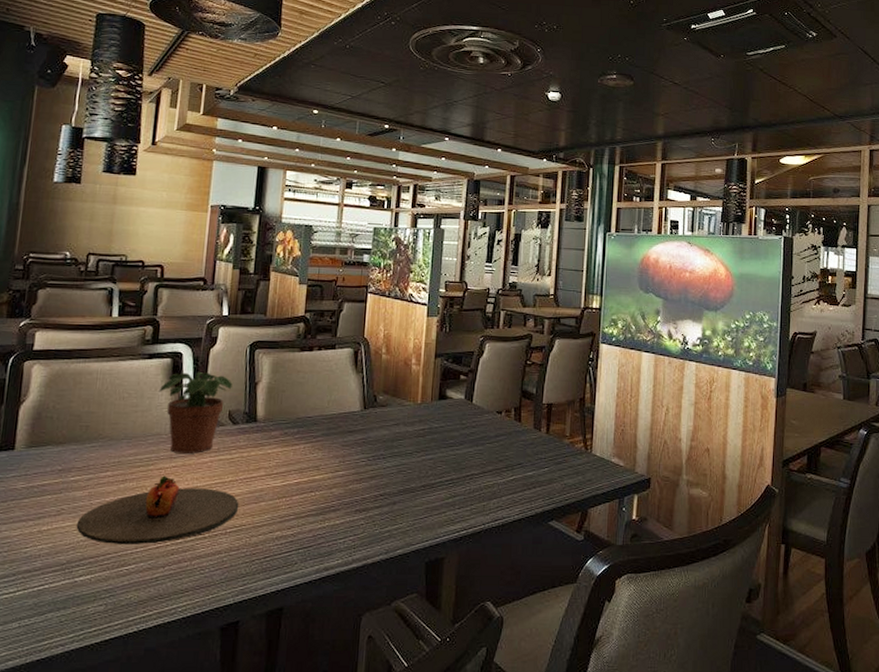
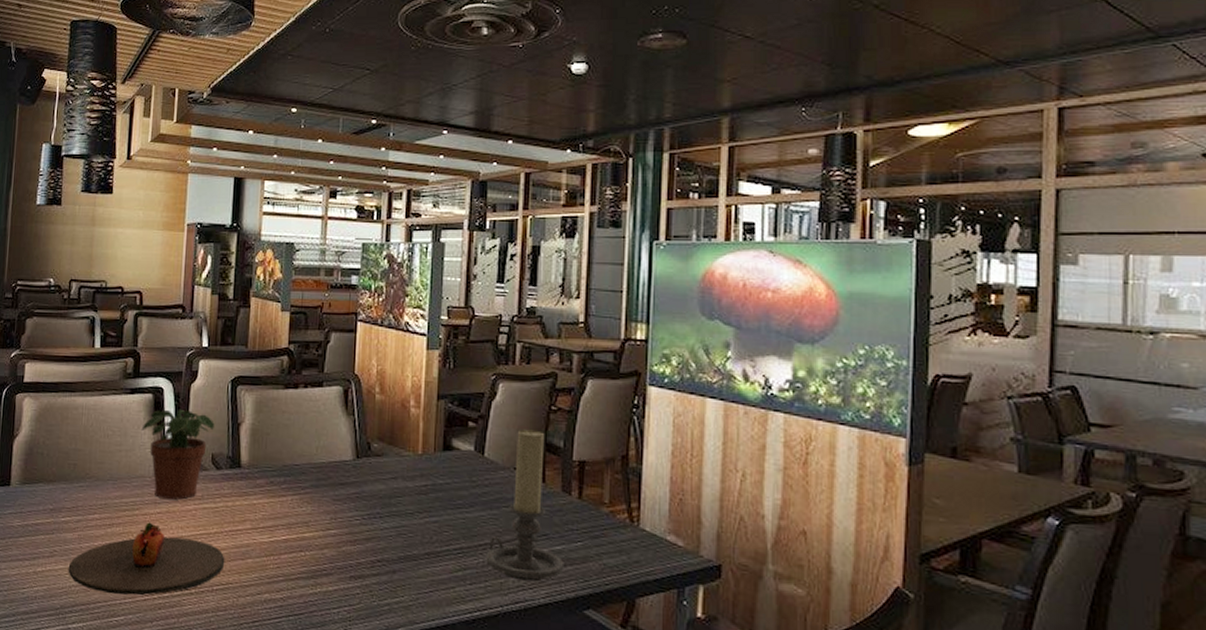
candle holder: none [472,380,535,502] -> present [486,429,565,582]

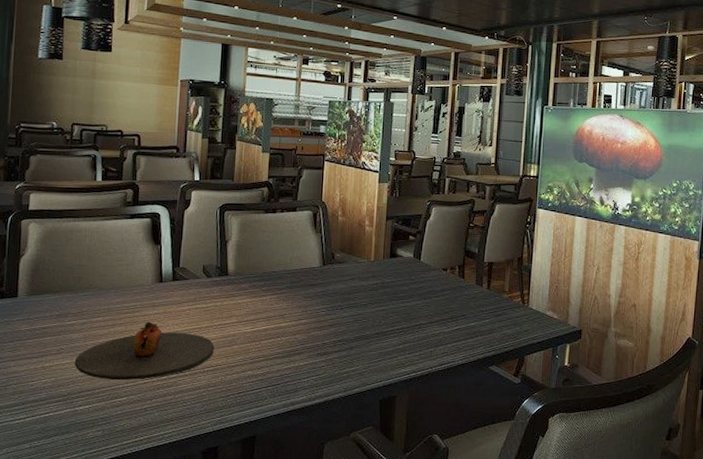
potted plant: present [141,408,215,500] -> none [140,230,205,302]
candle holder: present [486,429,565,582] -> none [420,241,477,349]

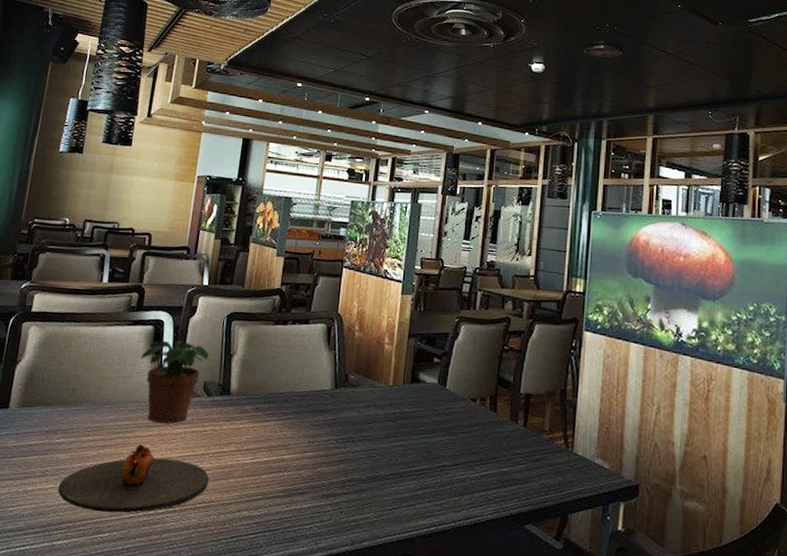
potted plant: none [140,230,205,302] -> present [140,340,209,424]

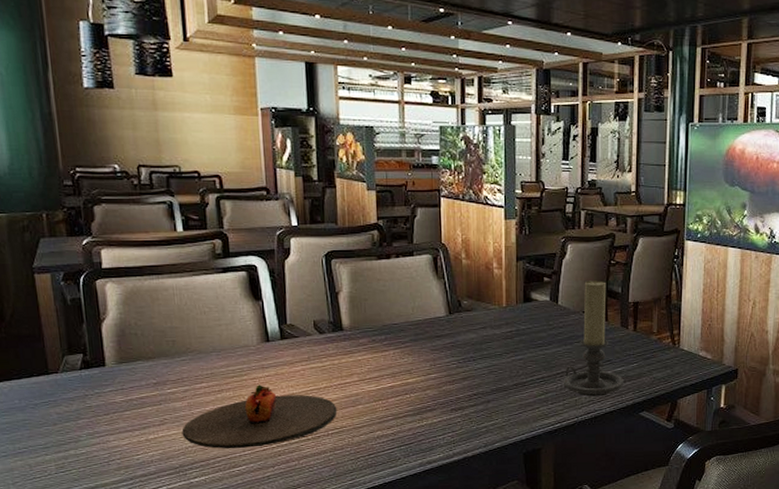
potted plant: present [140,340,209,424] -> none [239,283,313,363]
candle holder: none [443,365,510,500] -> present [563,280,624,397]

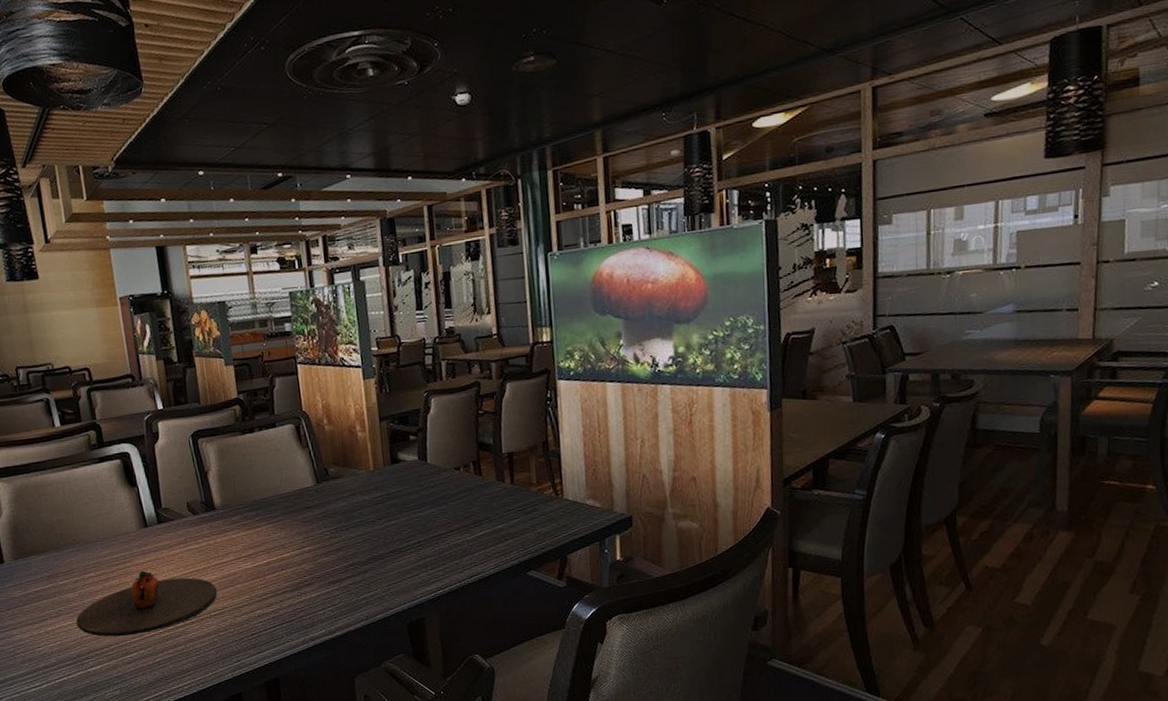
candle holder: present [563,280,624,397] -> none [440,433,507,559]

